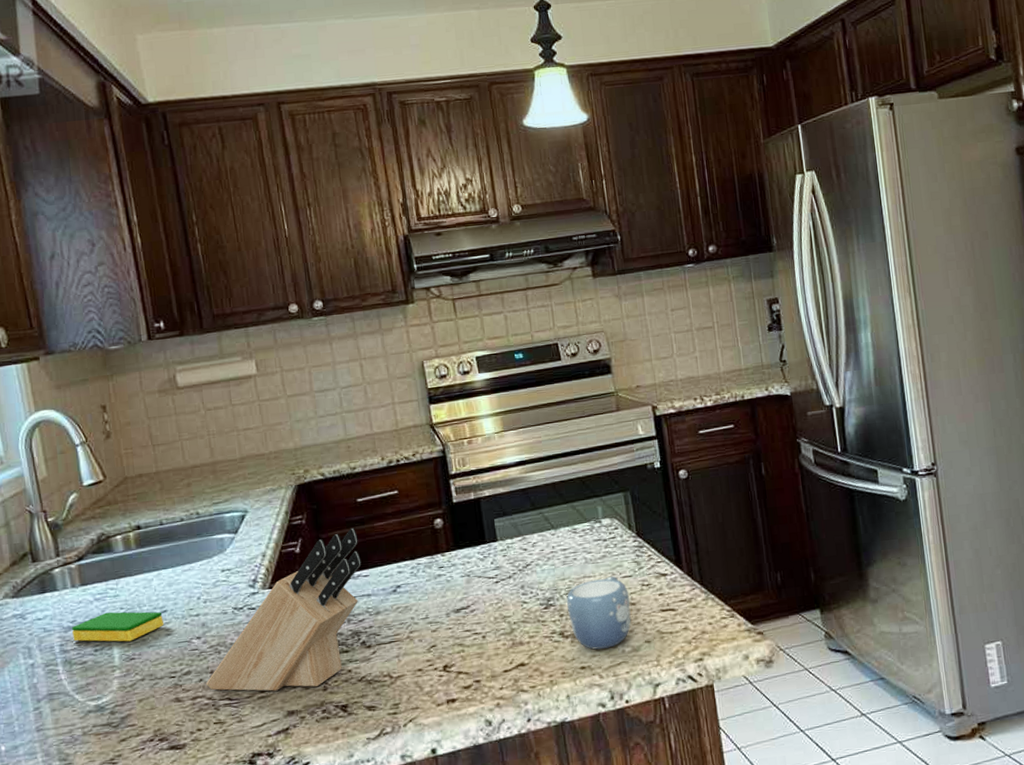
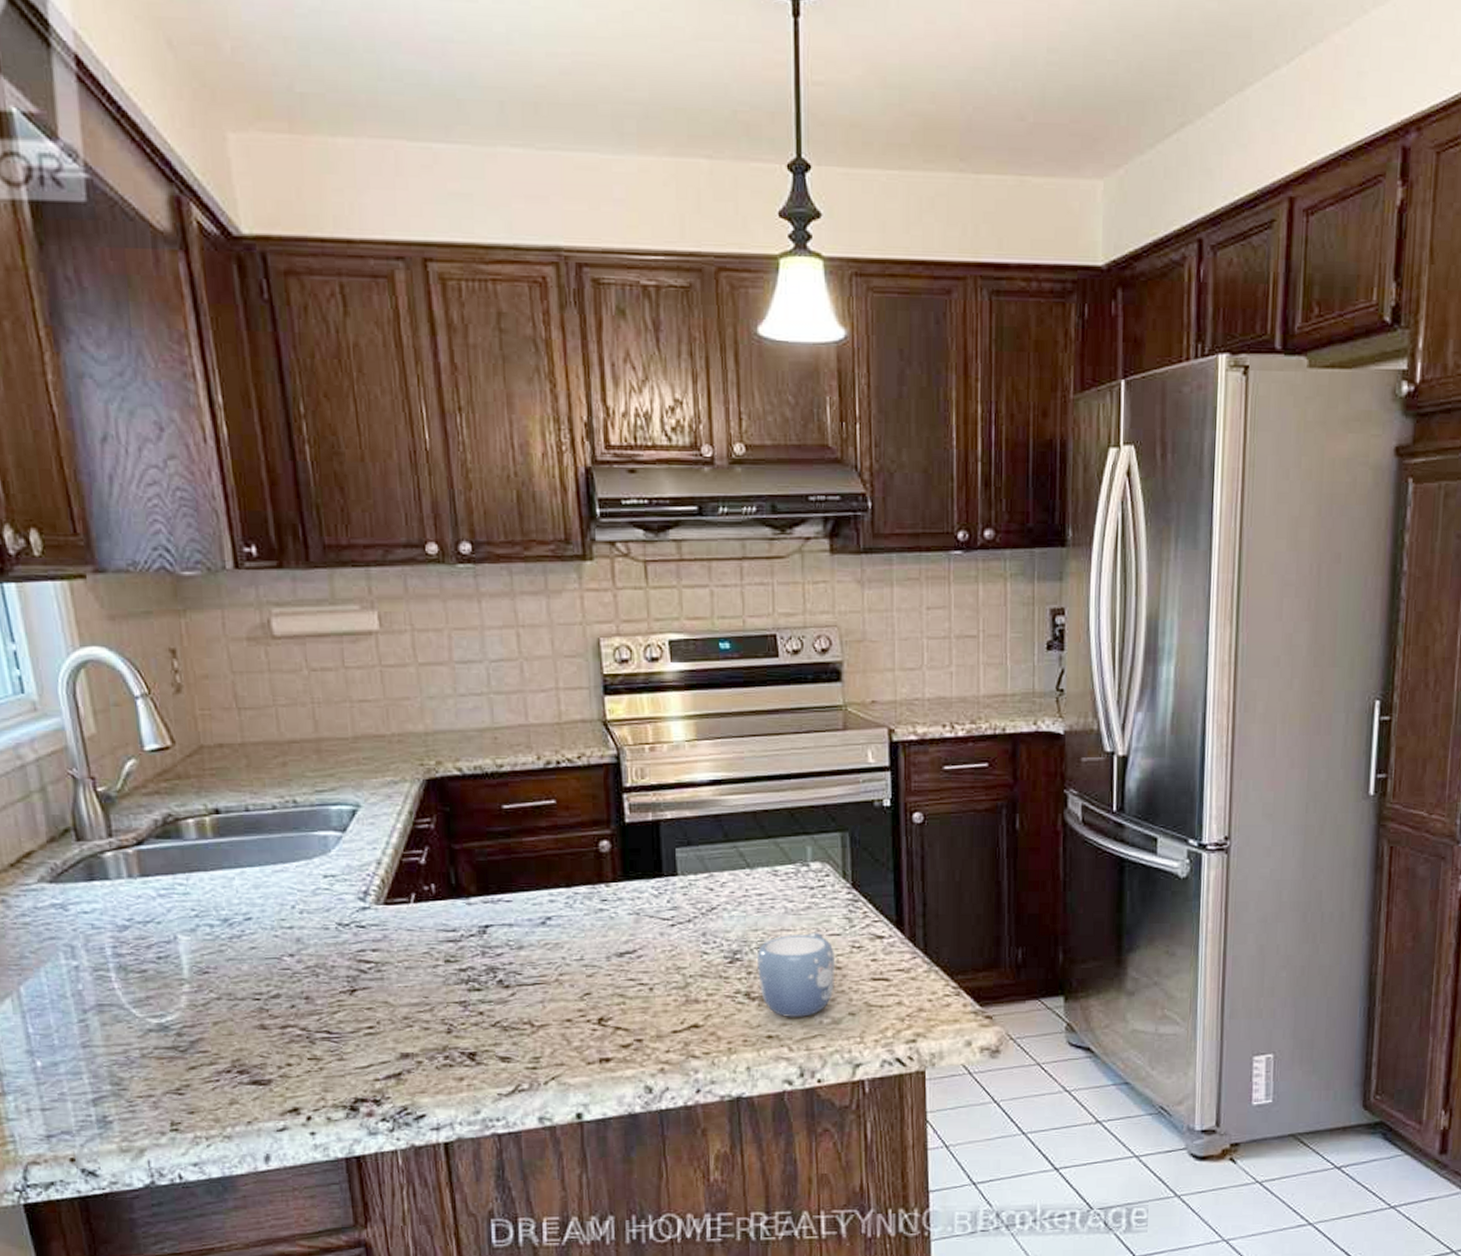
dish sponge: present [71,611,164,642] -> none [127,912,247,951]
knife block: present [206,528,362,692] -> none [300,840,503,1029]

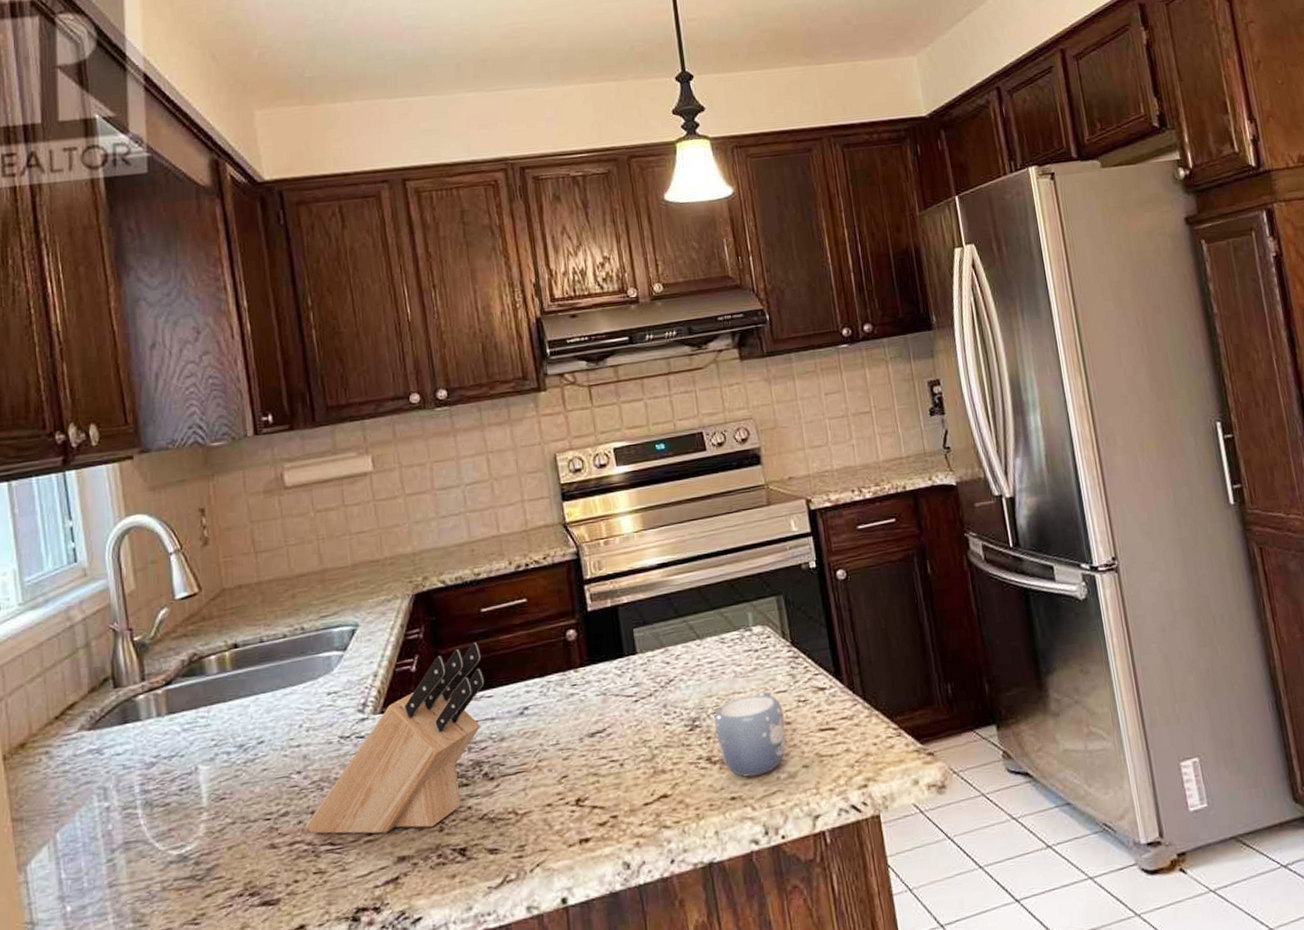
knife block: none [300,840,503,1029] -> present [306,641,485,835]

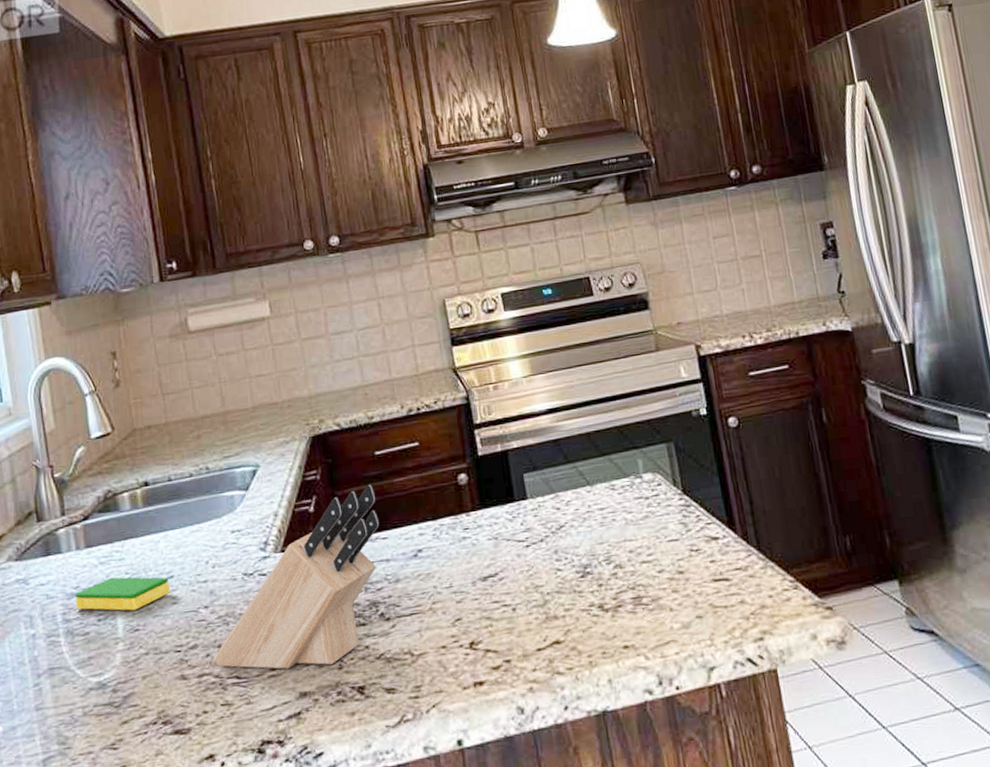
dish sponge: none [154,742,260,780] -> present [74,577,170,611]
mug: present [714,691,787,777] -> none [605,539,680,626]

